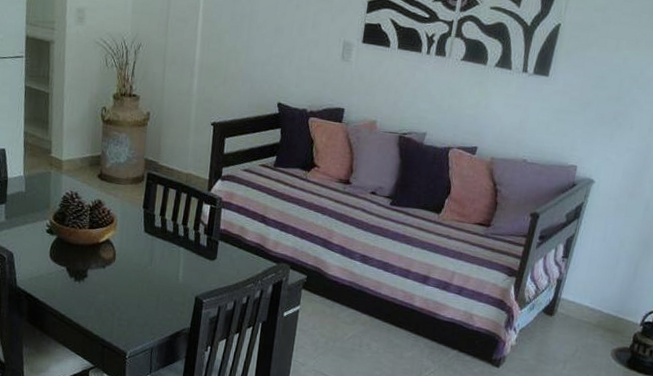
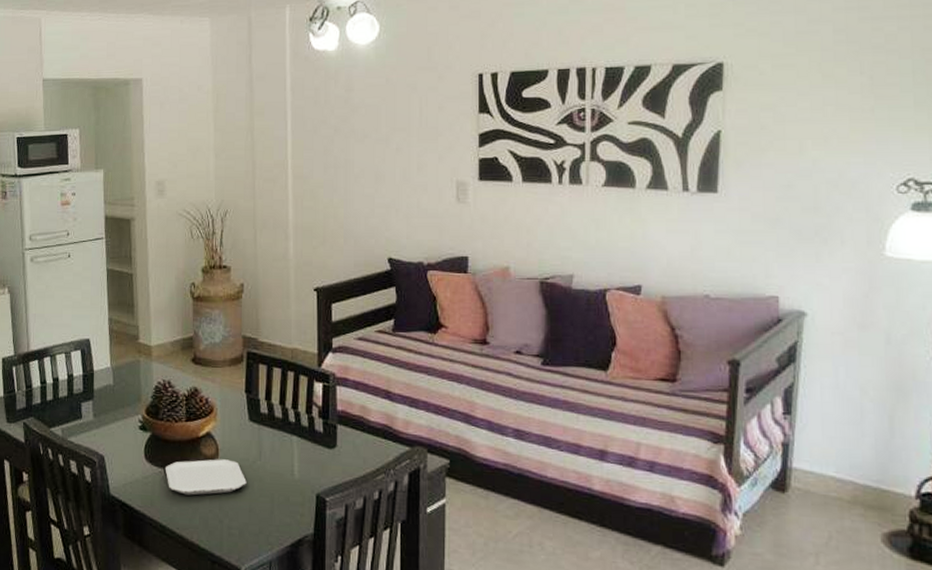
plate: none [67,262,138,292] -> present [164,459,247,496]

